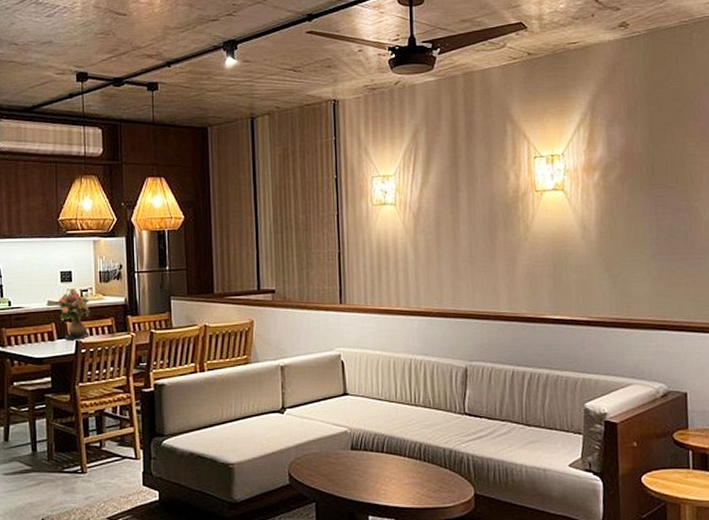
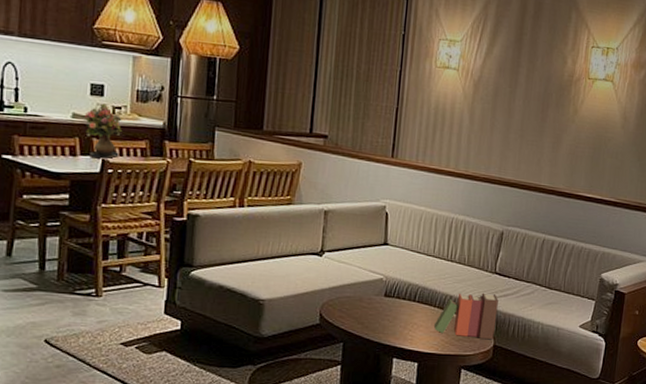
books: none [407,436,474,489] -> present [434,292,498,340]

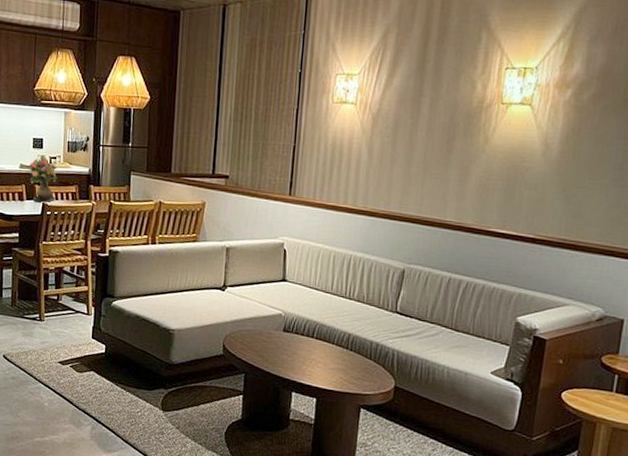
books: present [434,292,498,340] -> none [332,332,400,381]

